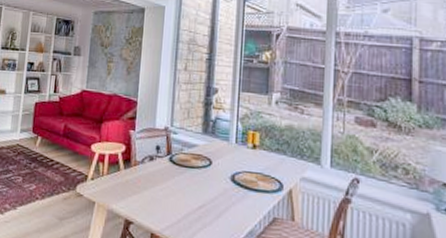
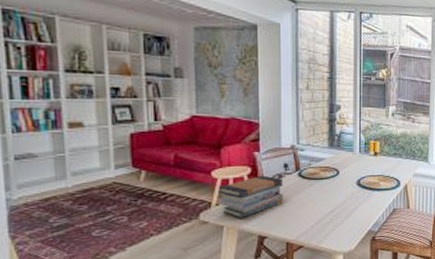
book stack: none [95,155,154,197] -> present [218,175,283,218]

